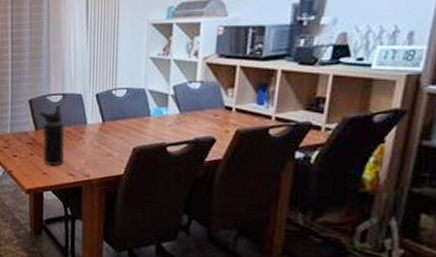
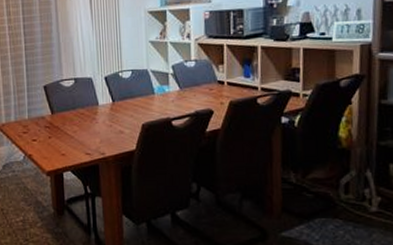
water bottle: present [38,105,65,166] -> none [53,89,81,146]

